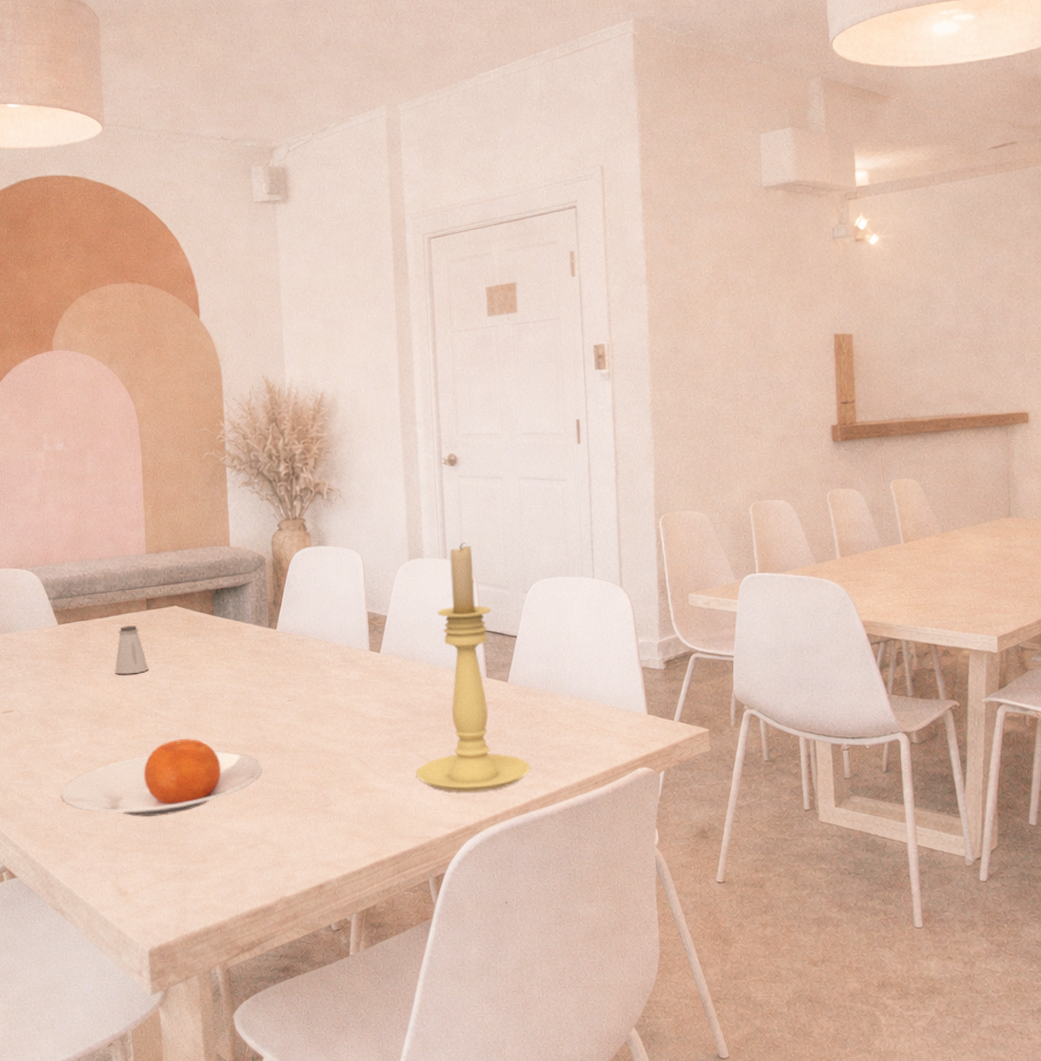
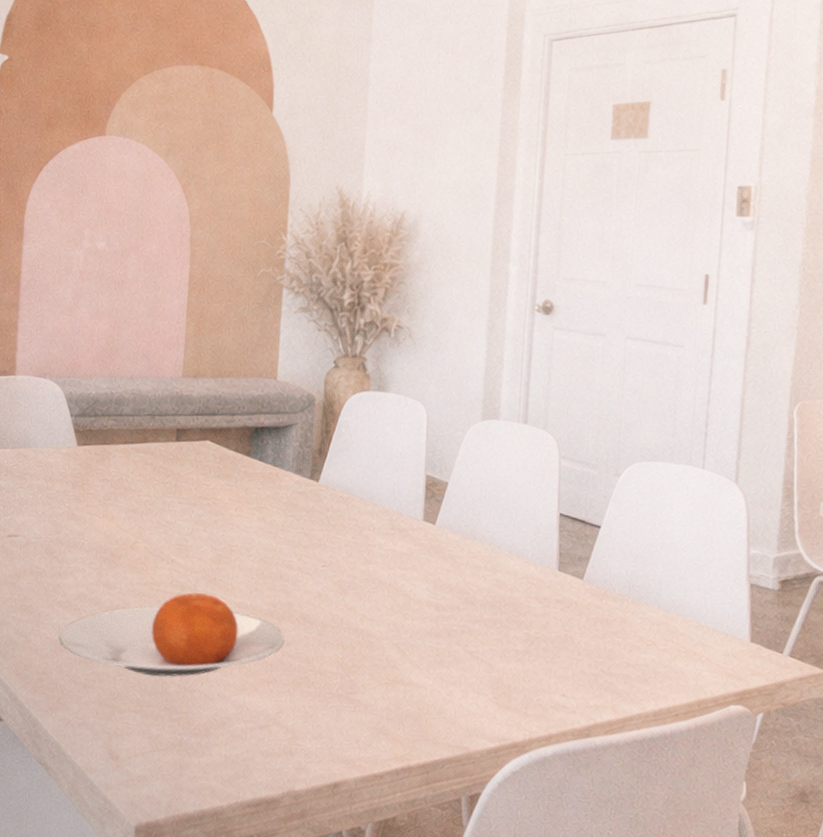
saltshaker: present [114,625,148,675] -> none [132,456,170,512]
candle holder: present [416,542,531,793] -> none [461,406,599,705]

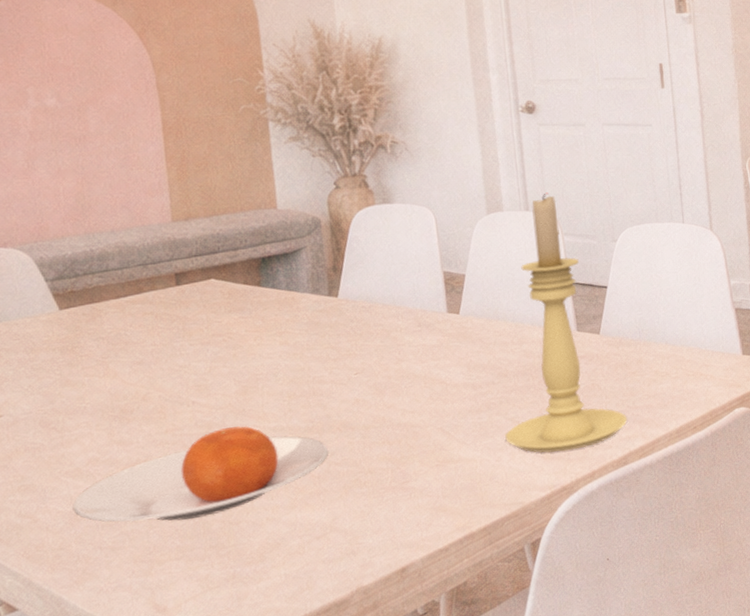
candle holder: none [461,406,599,705] -> present [505,192,628,453]

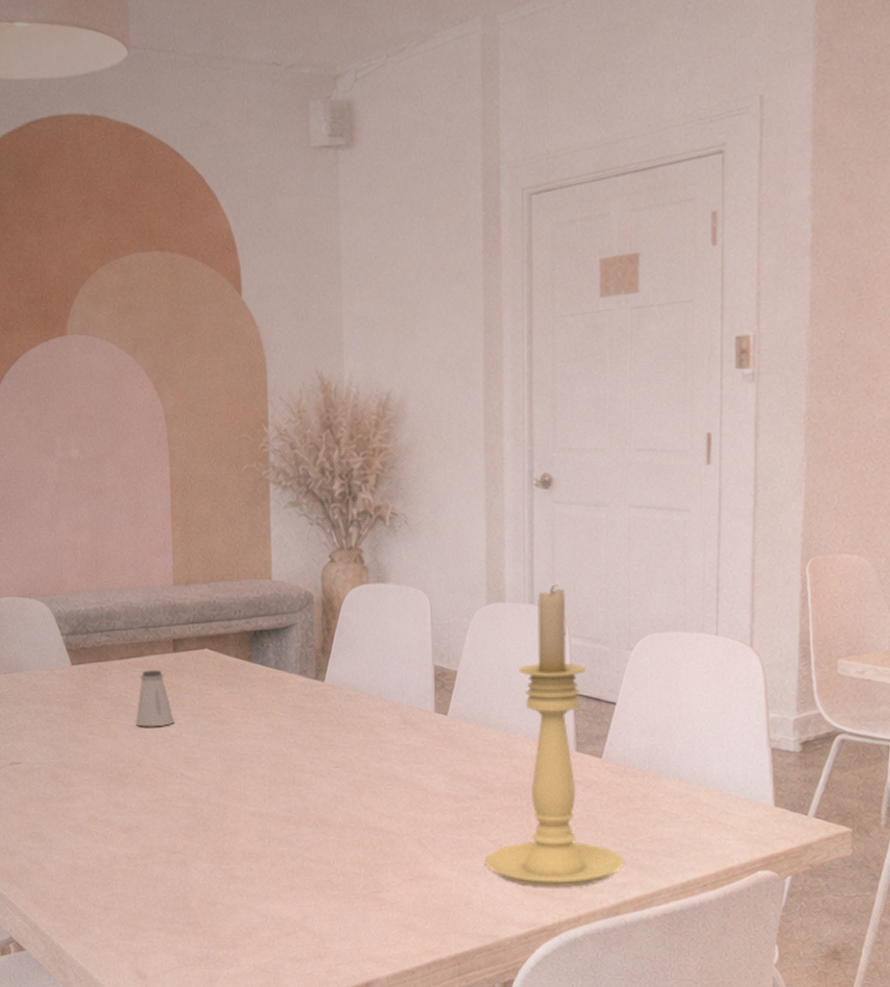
plate: present [72,426,328,522] -> none [73,805,303,893]
saltshaker: none [137,304,181,362] -> present [135,670,174,727]

